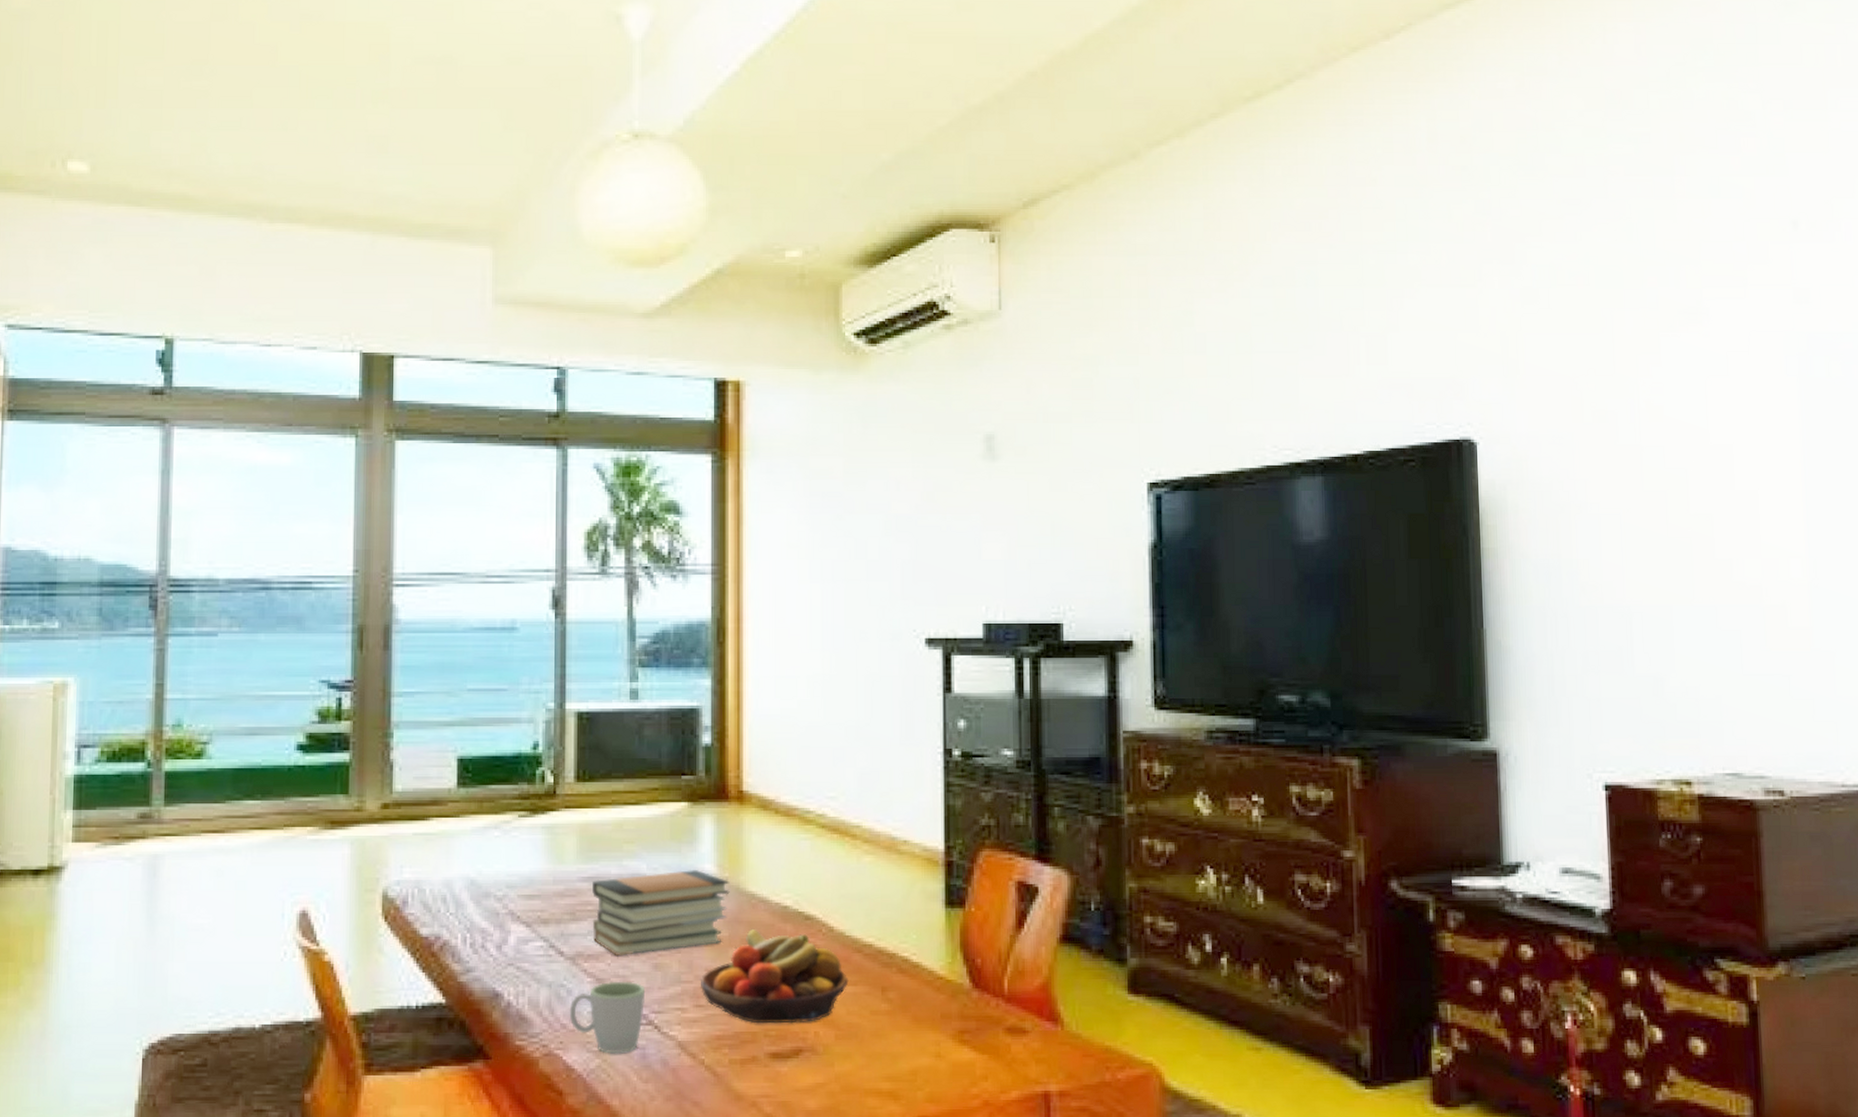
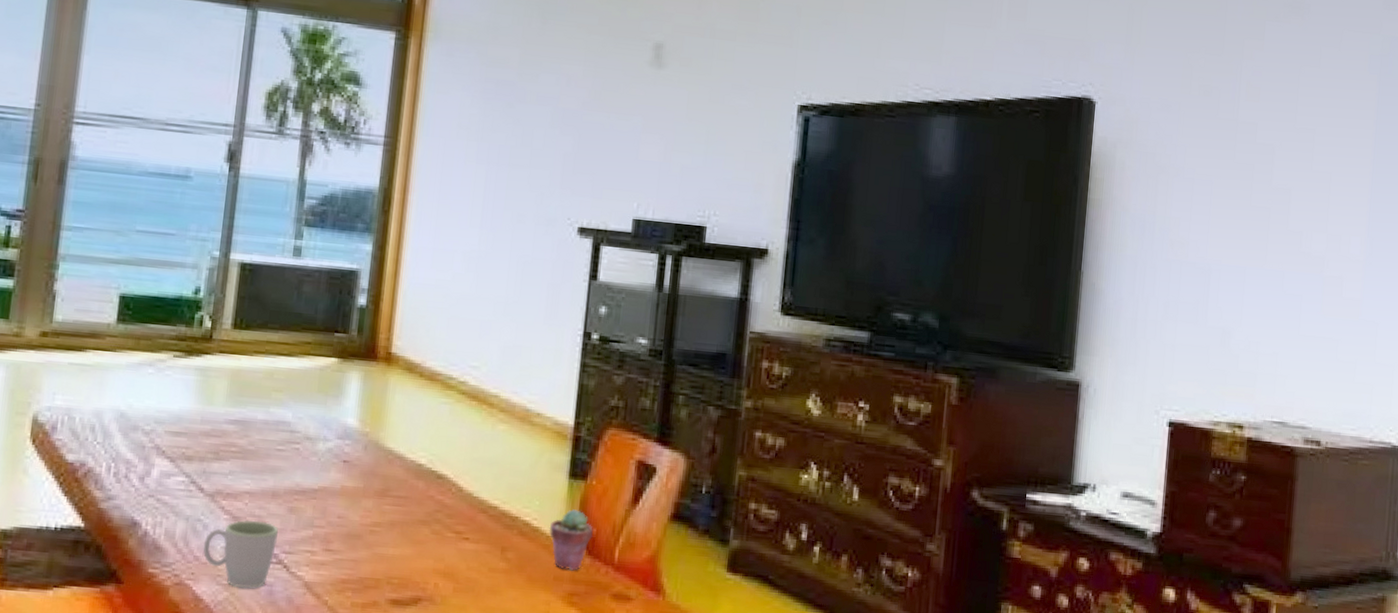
book stack: present [592,870,730,955] -> none [234,421,370,497]
fruit bowl: present [700,928,849,1024] -> none [331,482,472,574]
potted succulent: none [930,940,979,1006] -> present [549,509,594,571]

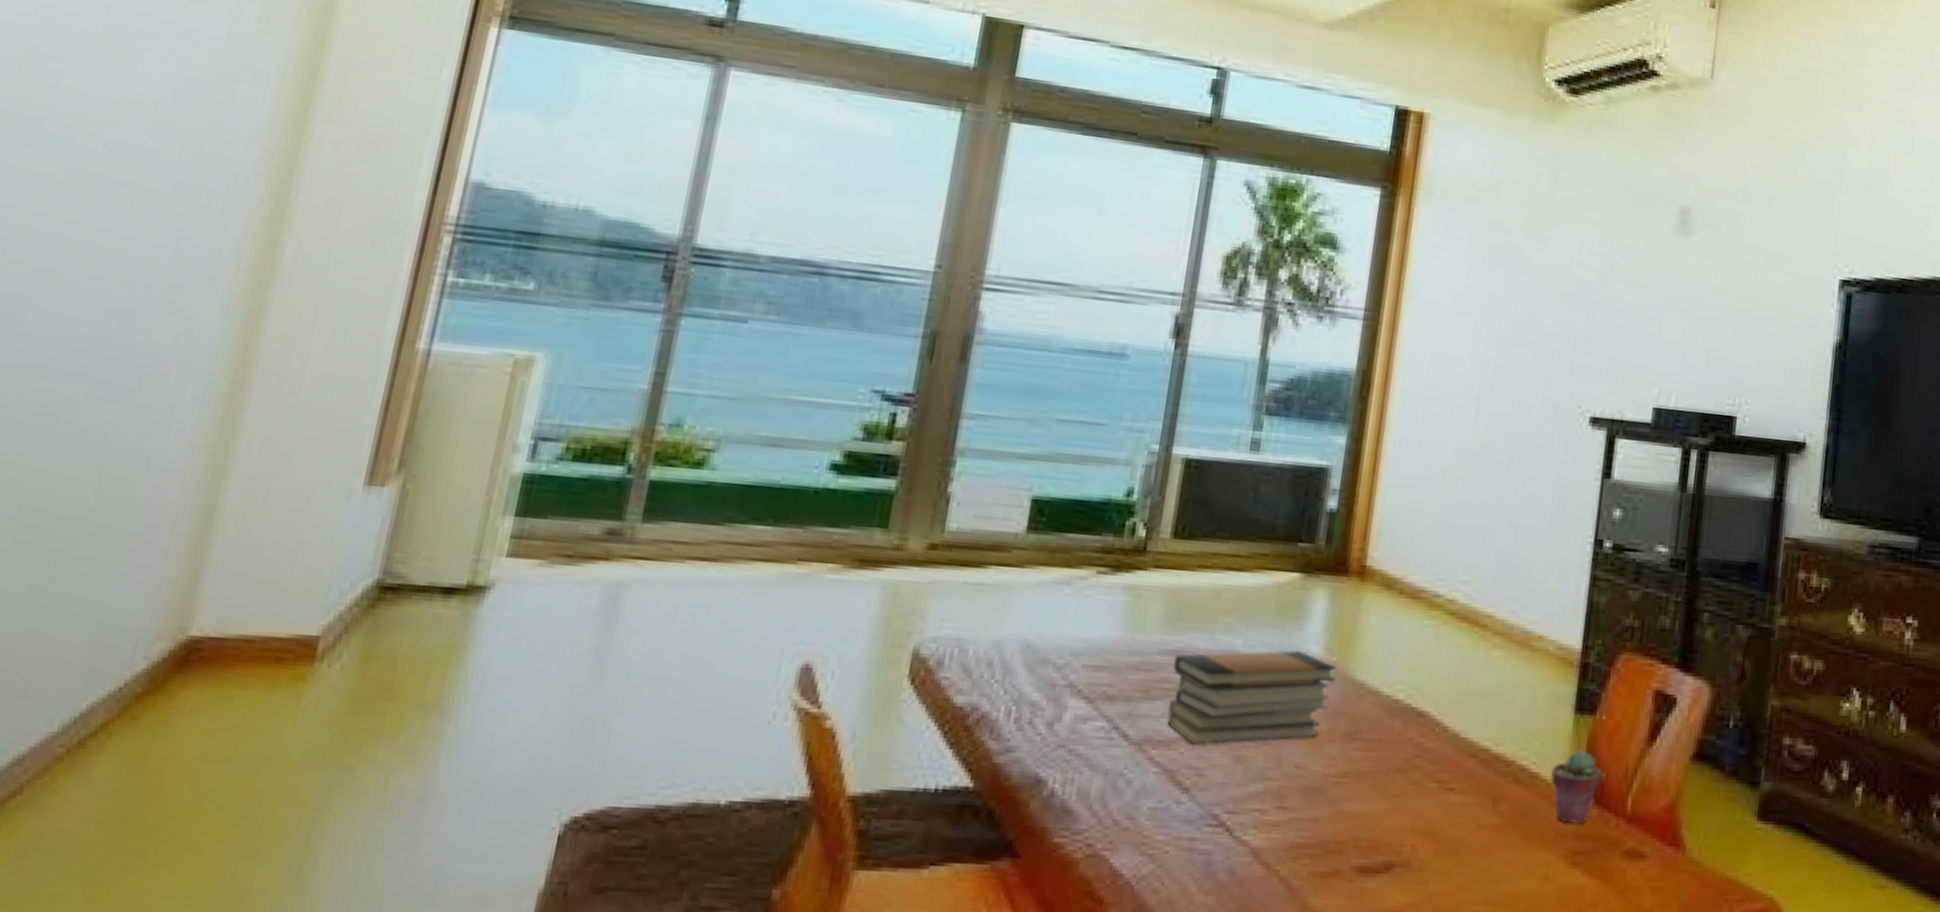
mug: present [203,519,278,589] -> none [1125,773,1220,859]
book stack: none [234,421,370,497] -> present [1167,650,1337,744]

